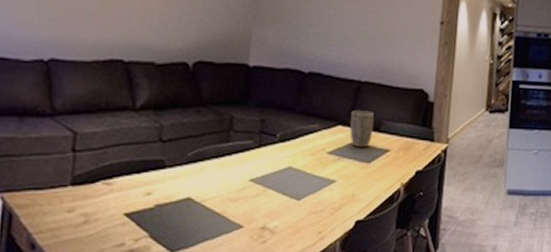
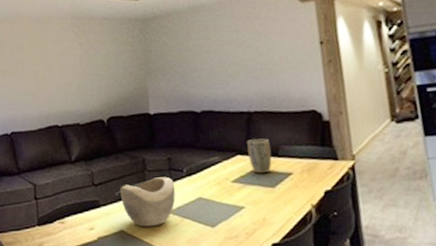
decorative bowl: none [194,140,264,196] -> present [120,177,176,227]

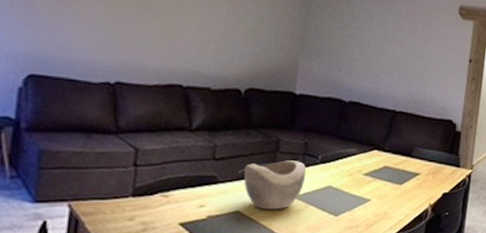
plant pot: present [247,138,272,173] -> none [384,137,407,170]

